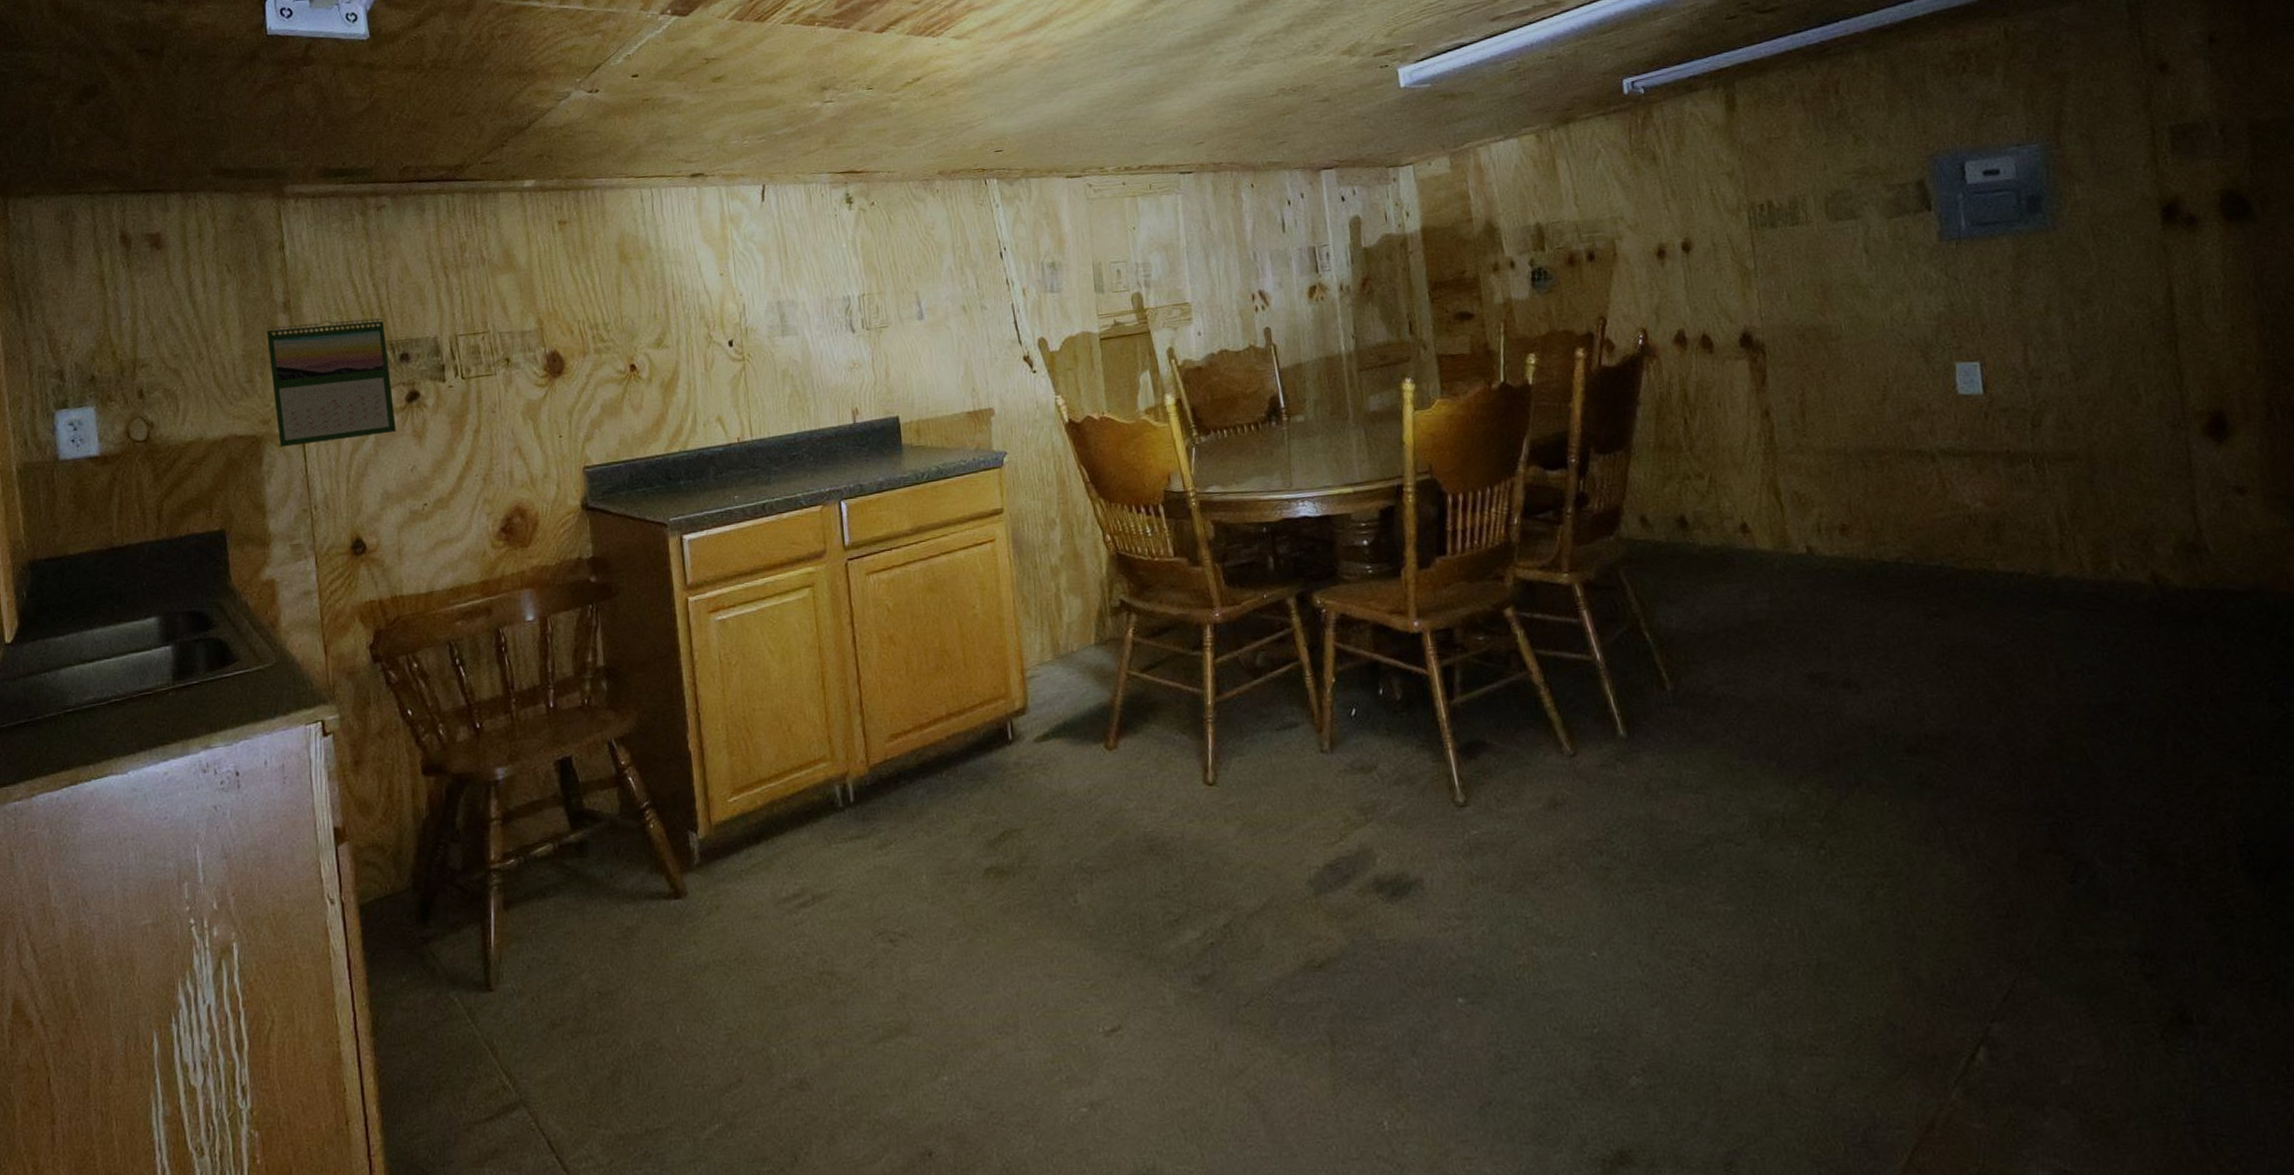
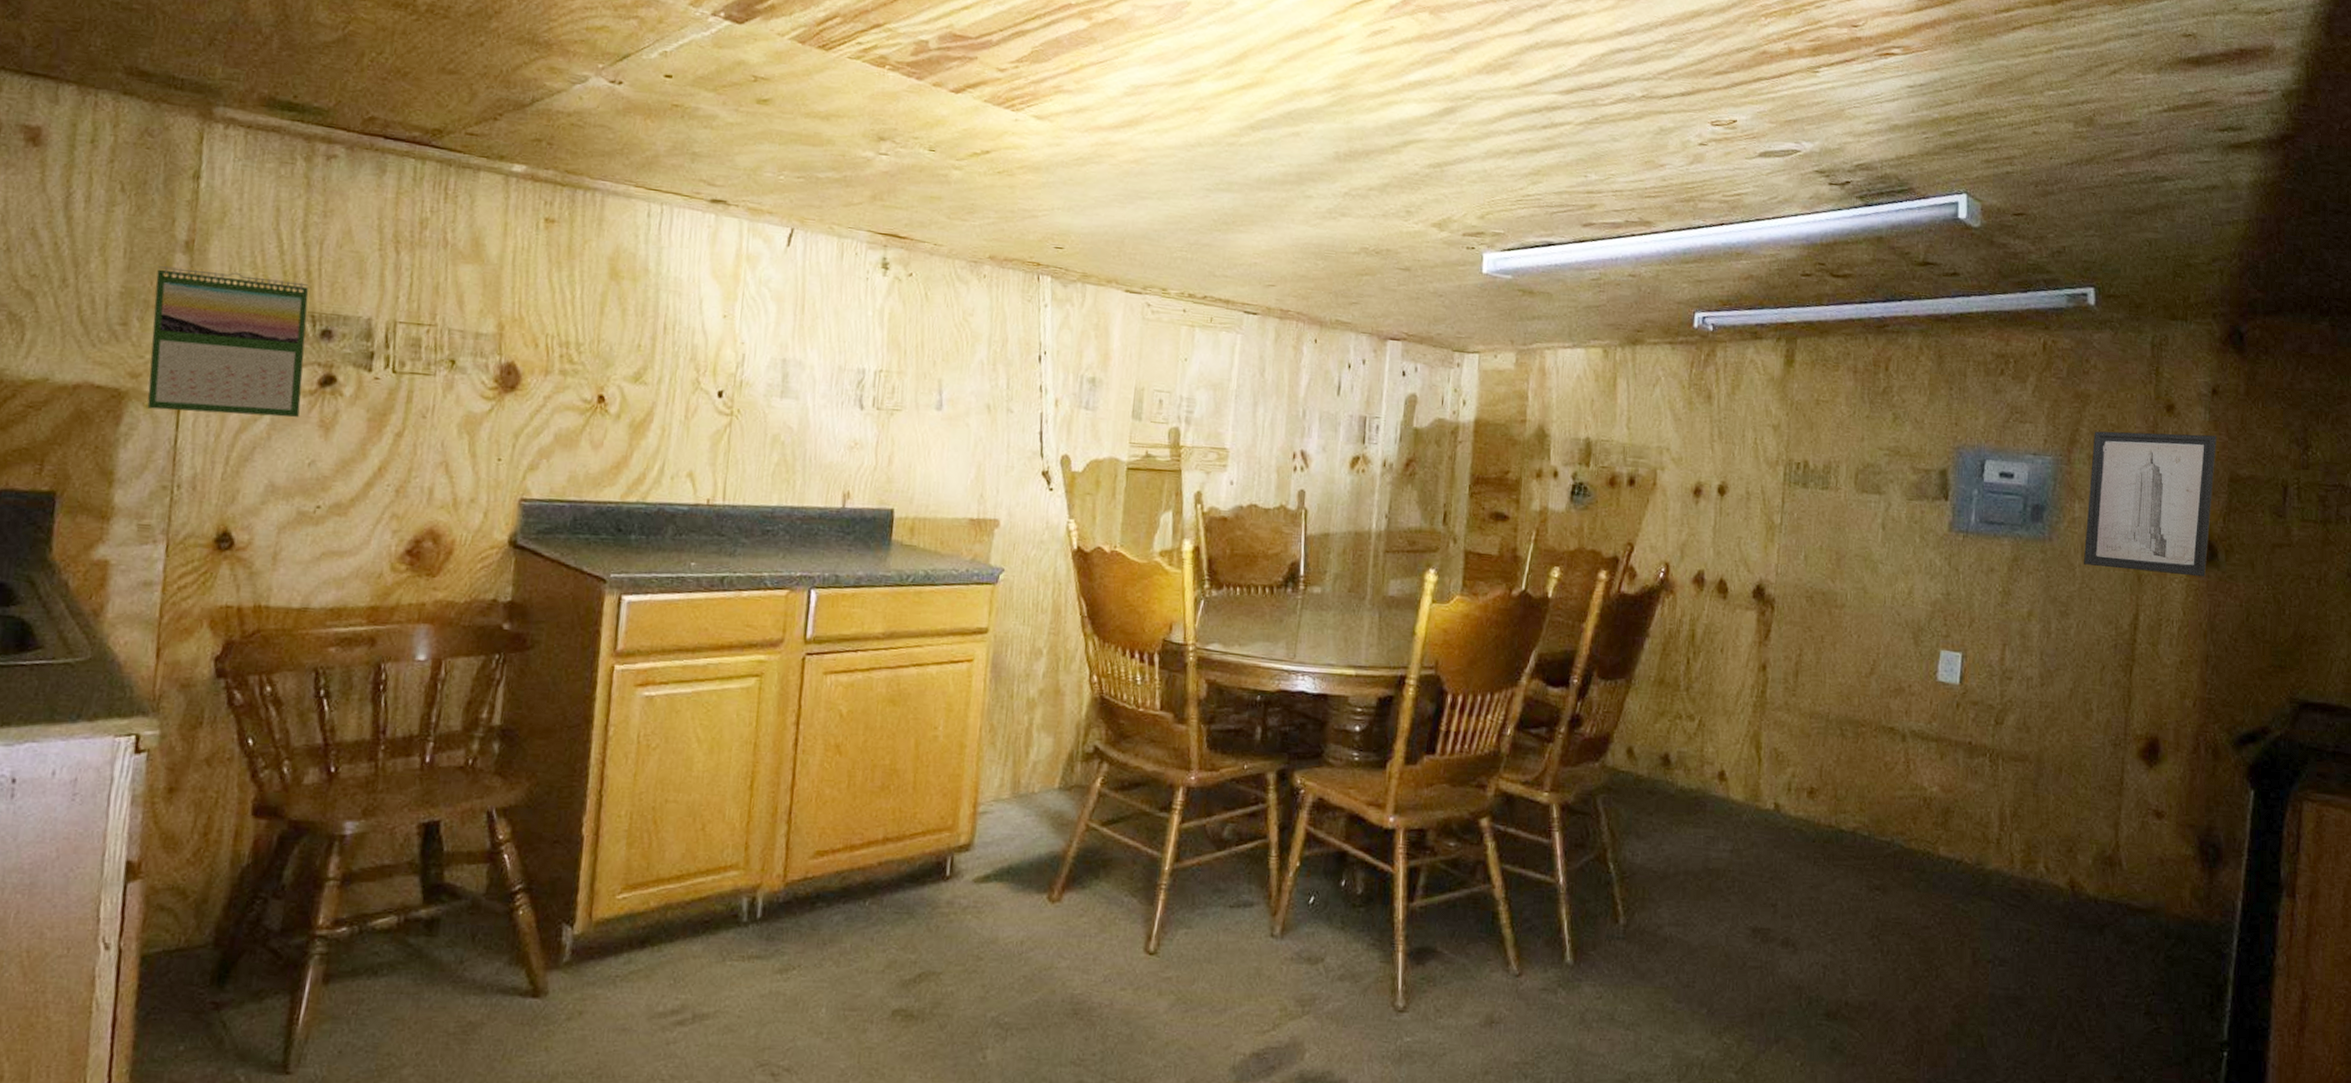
wall art: none [2081,84,2242,247] -> present [2083,431,2217,577]

